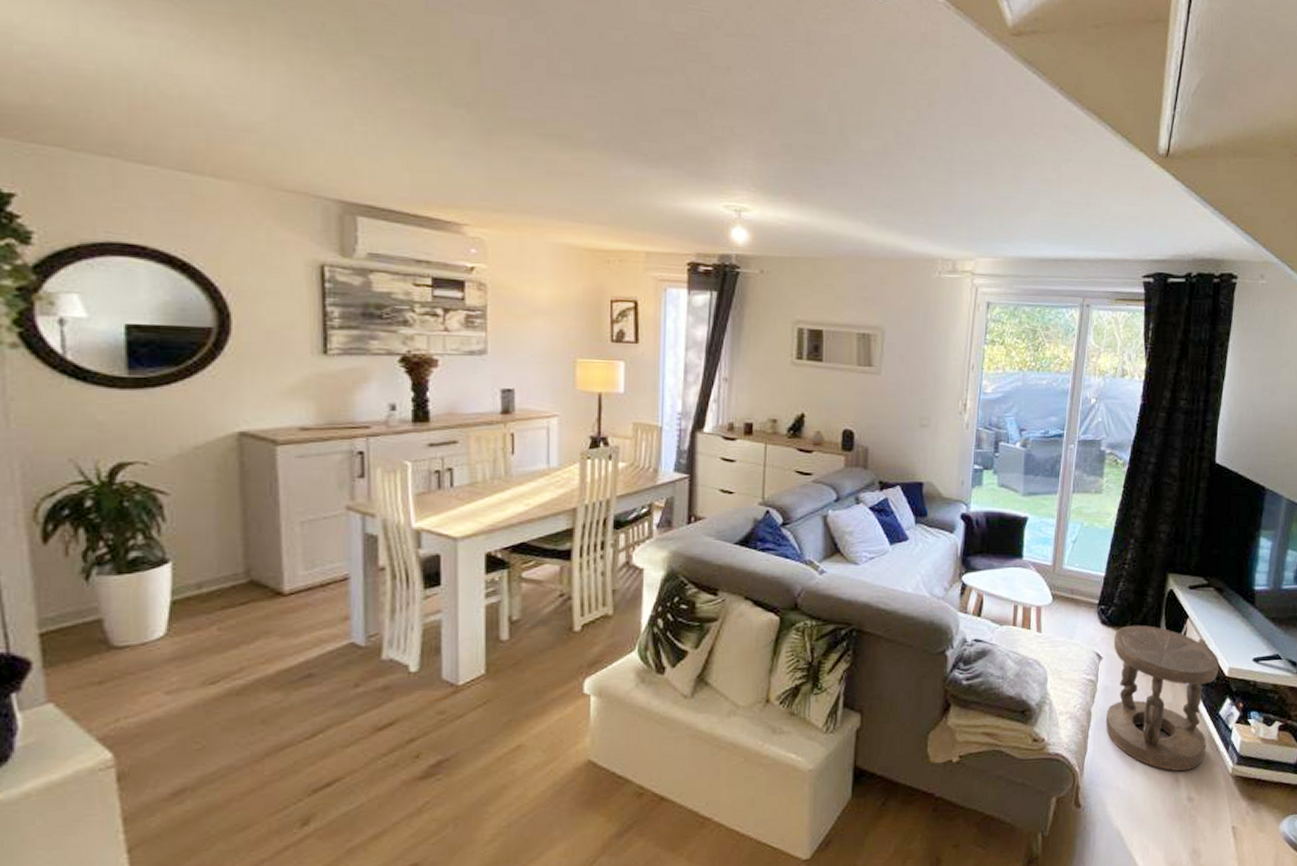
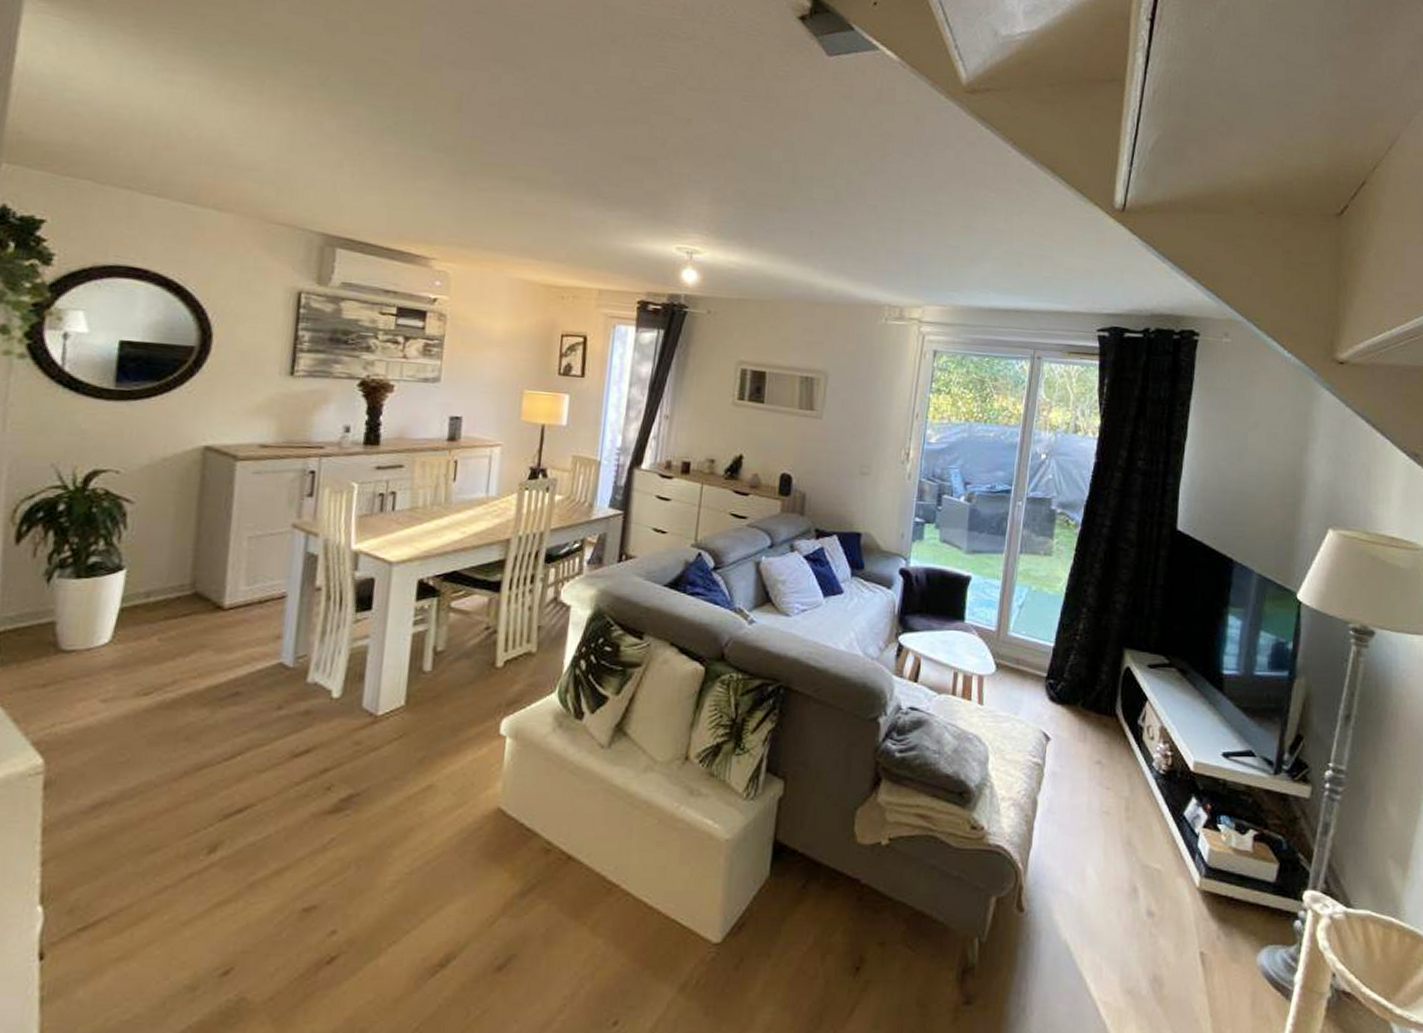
stool: present [1105,625,1220,771] -> none [1053,704,1184,880]

